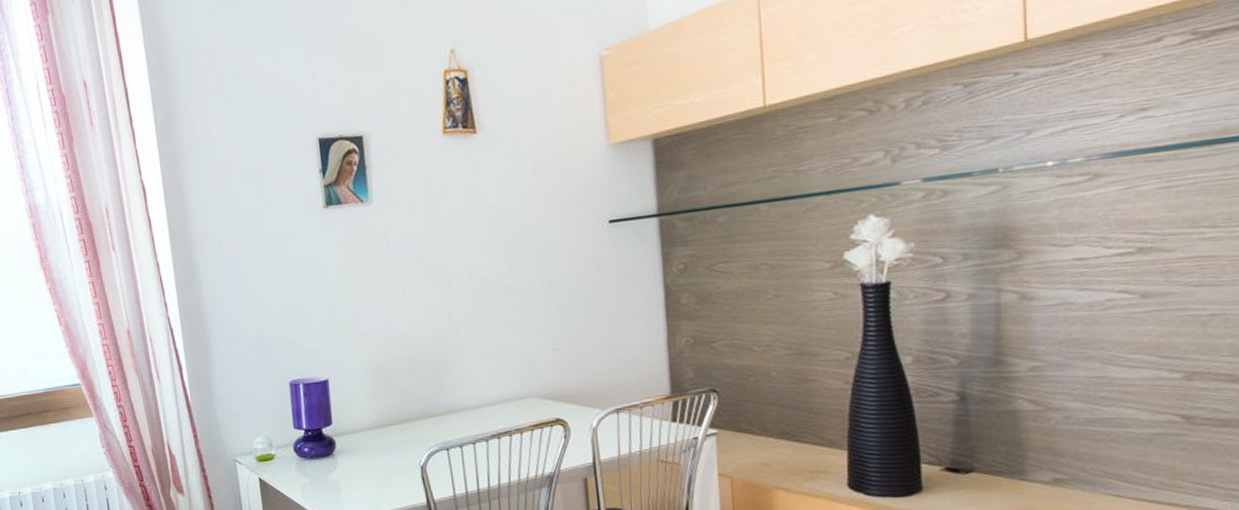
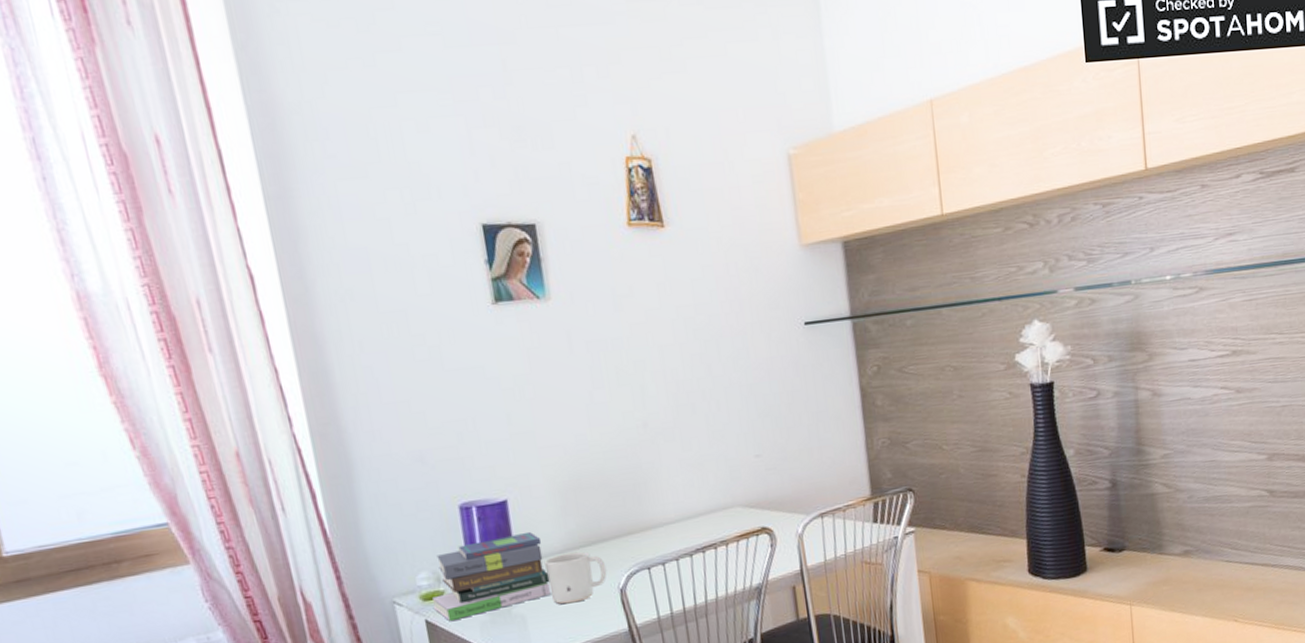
books: none [265,408,361,481] -> present [432,531,551,622]
mug: none [356,429,410,475] -> present [544,551,607,605]

